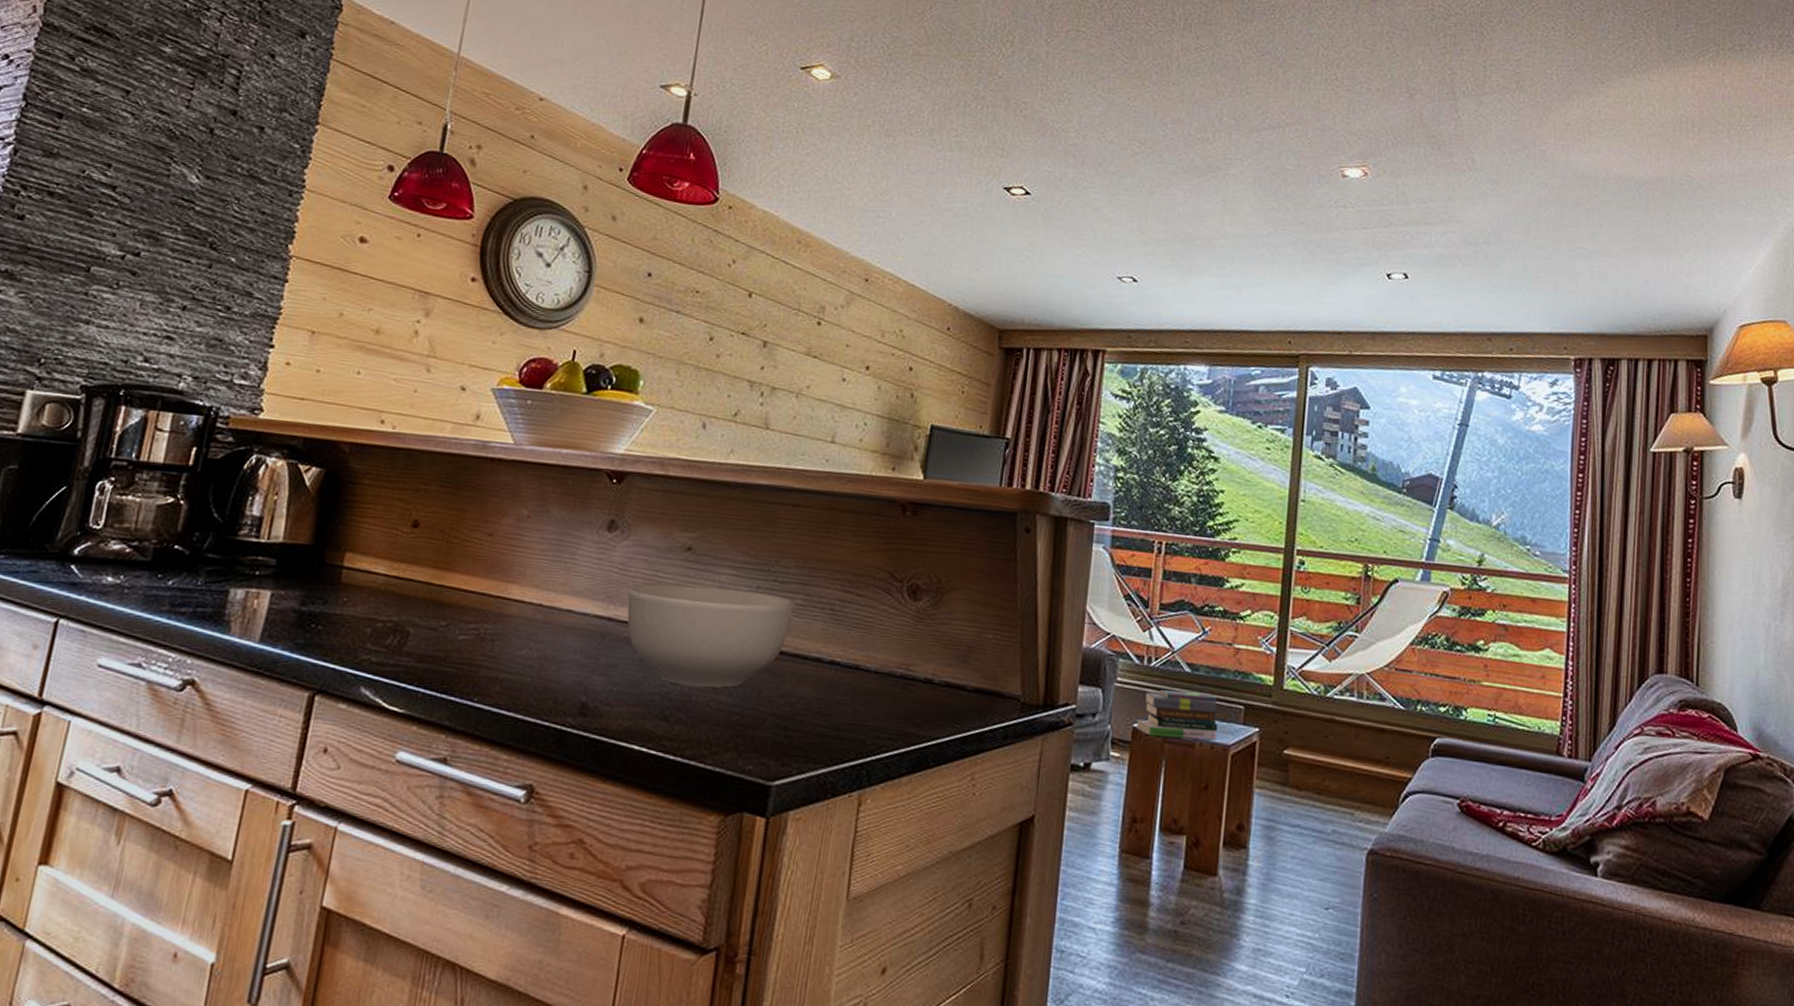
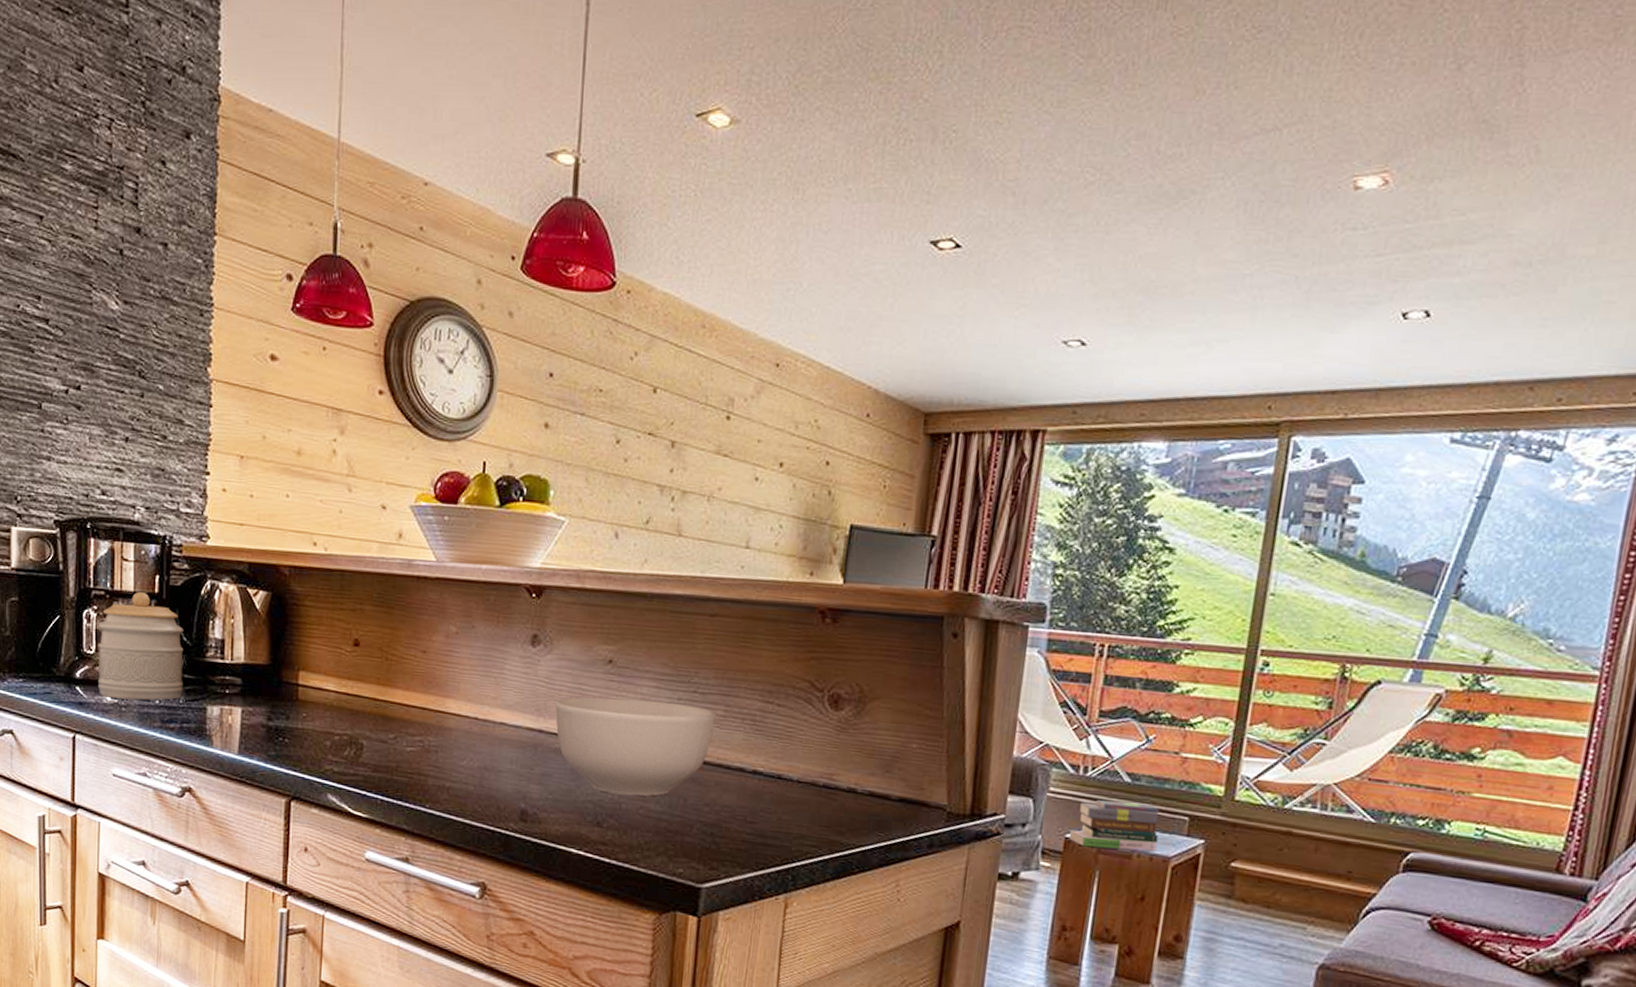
jar: none [98,464,216,582] -> present [97,592,184,701]

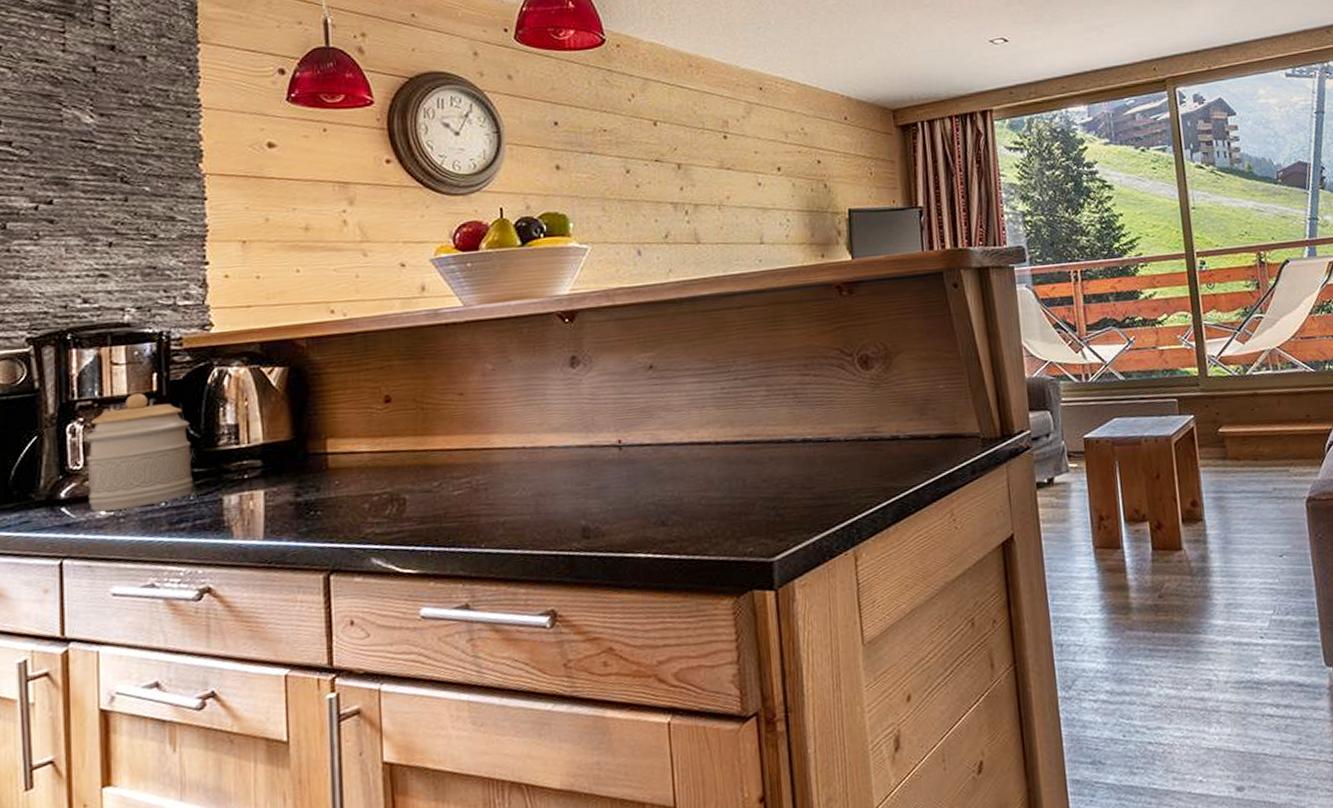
bowl: present [555,697,716,797] -> none [602,391,760,492]
books: present [1068,800,1159,852] -> none [1086,394,1159,443]

